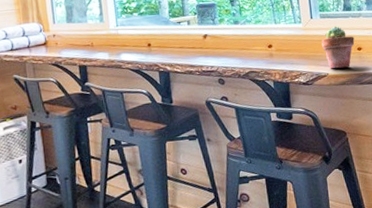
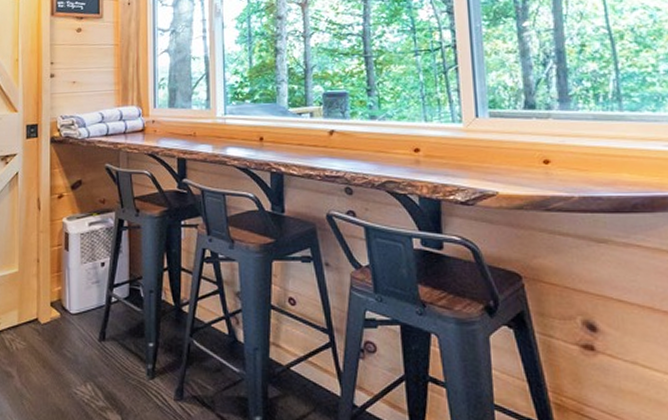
potted succulent: present [321,26,355,69] -> none [490,129,540,187]

